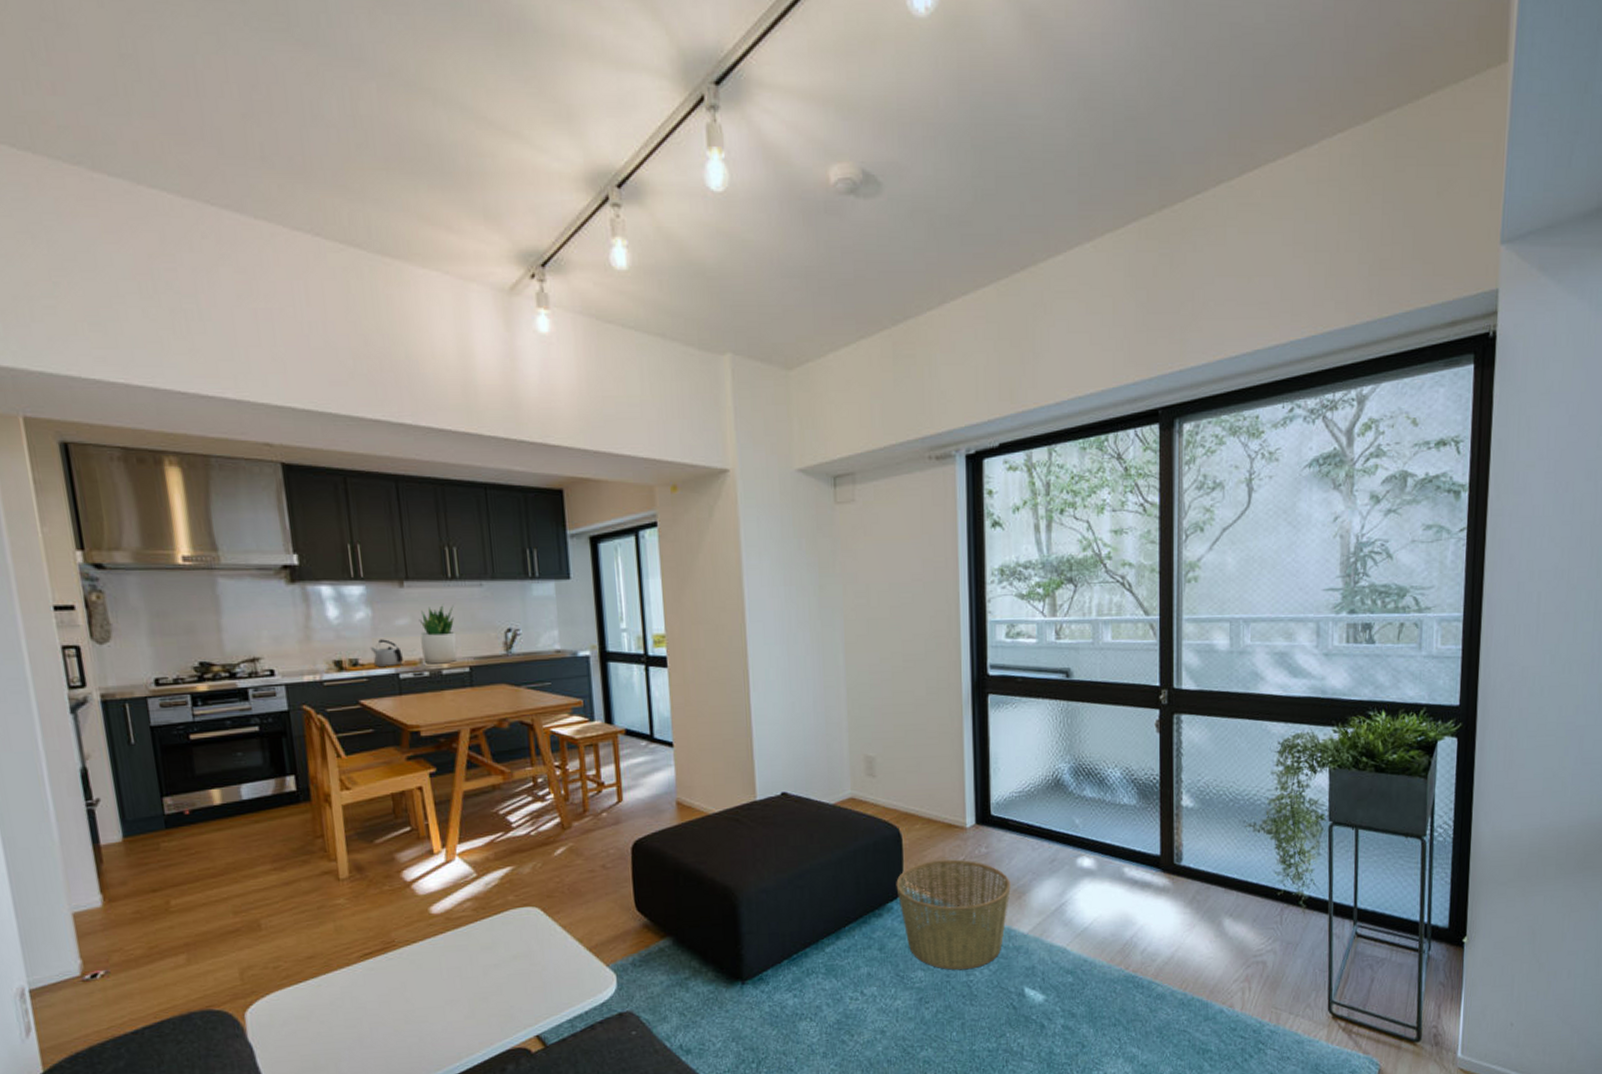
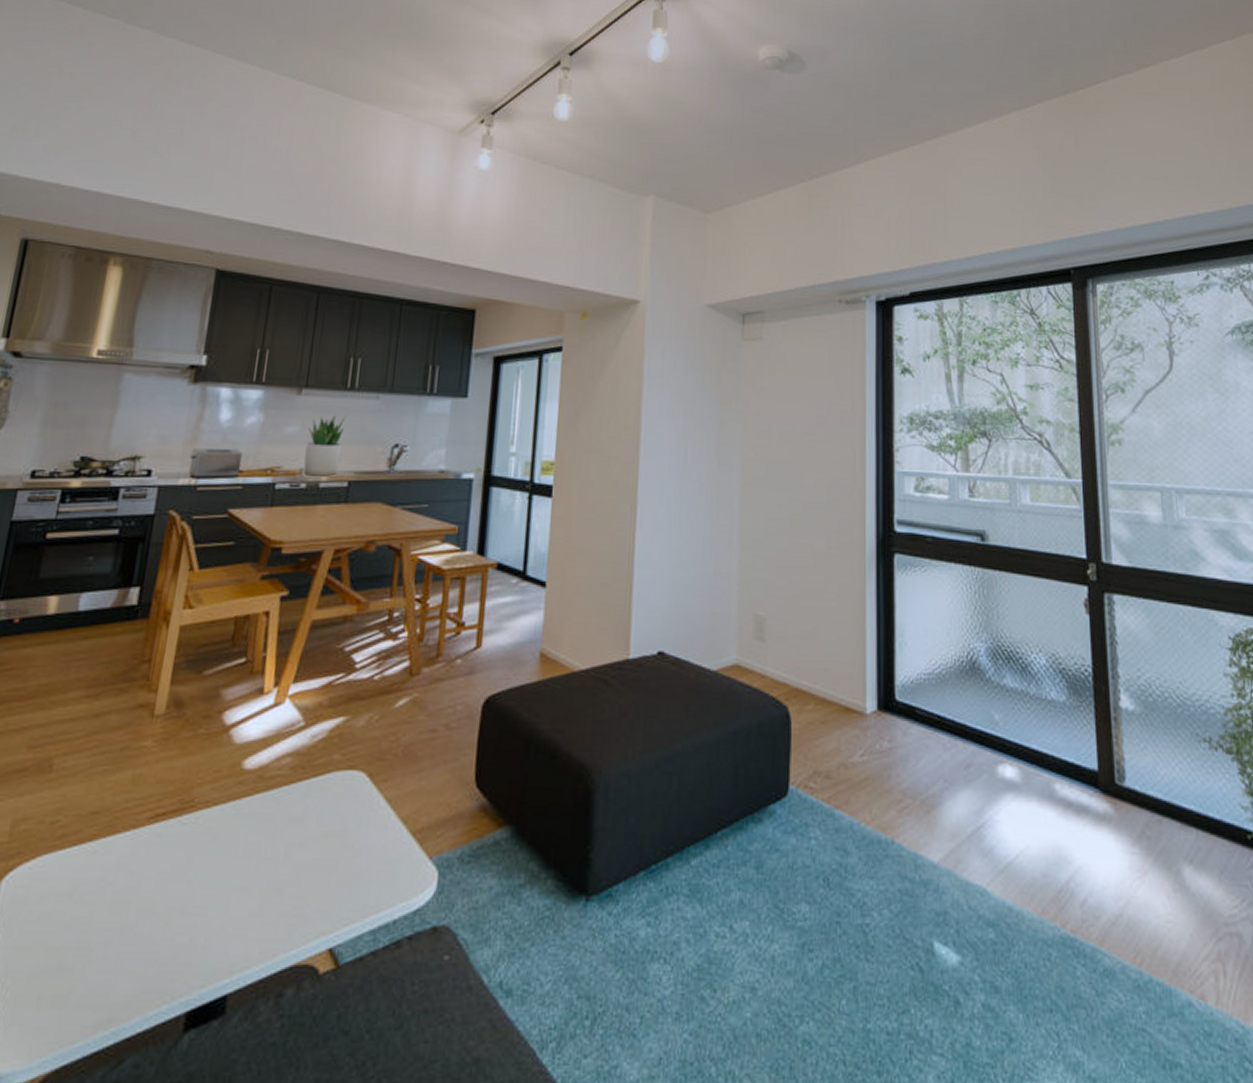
toaster: none [308,643,361,675] -> present [188,448,243,479]
kettle: present [370,639,403,667] -> none [252,446,284,475]
basket: present [896,859,1011,971] -> none [781,753,918,908]

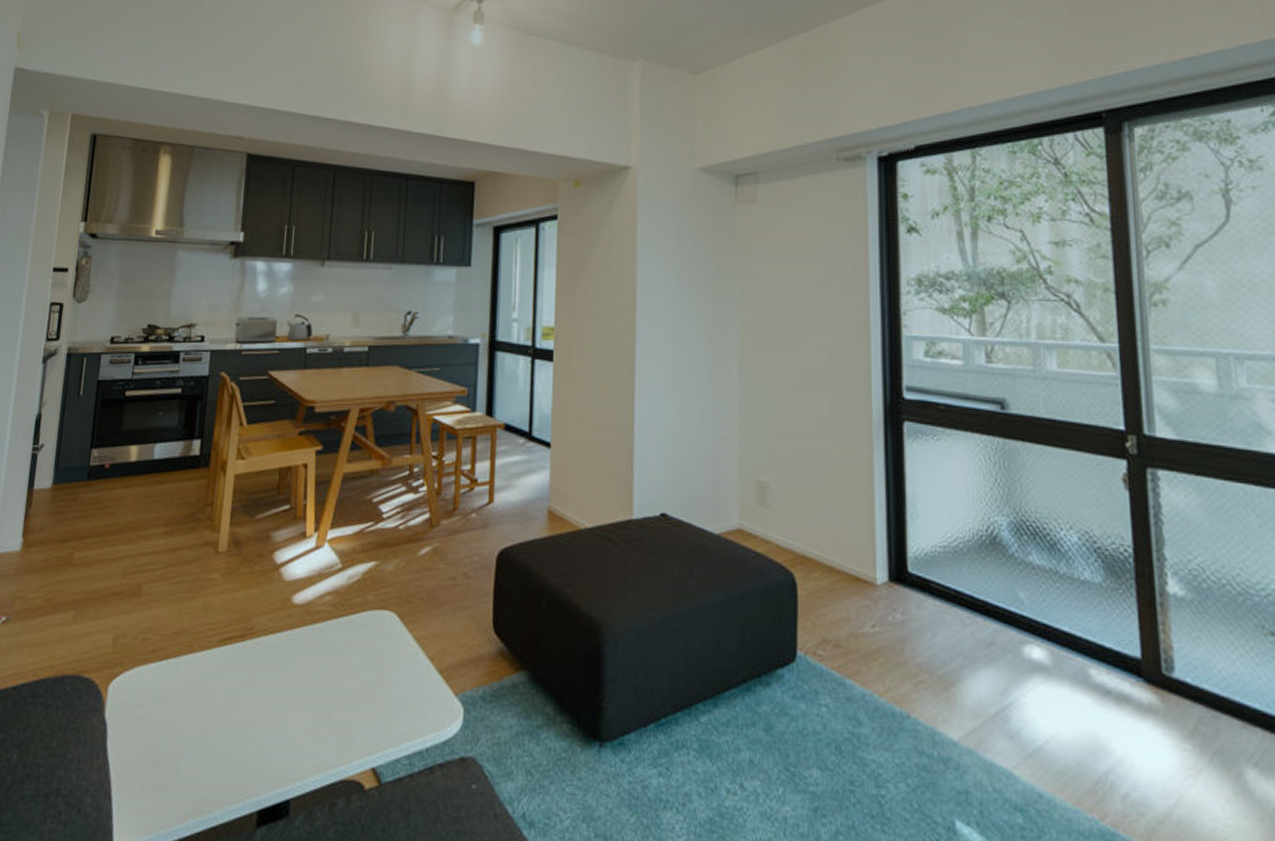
kettle: none [252,446,284,475] -> present [286,314,313,340]
planter: present [303,415,347,476] -> none [329,285,364,342]

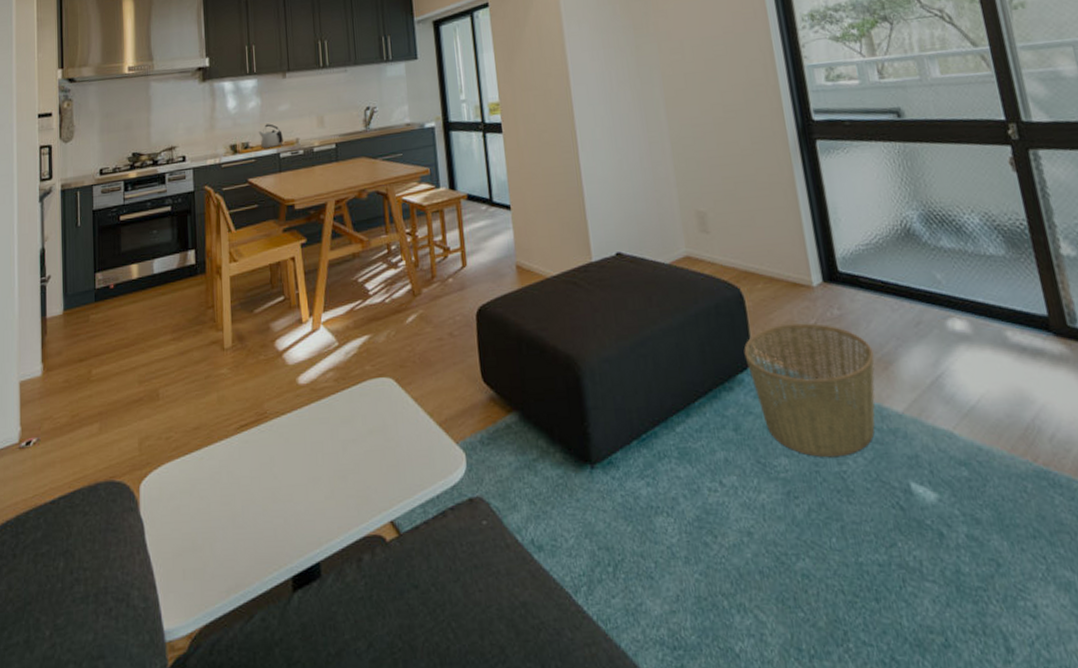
toaster: present [234,316,278,344] -> none [211,129,251,159]
basket: none [788,621,935,779] -> present [744,323,875,458]

